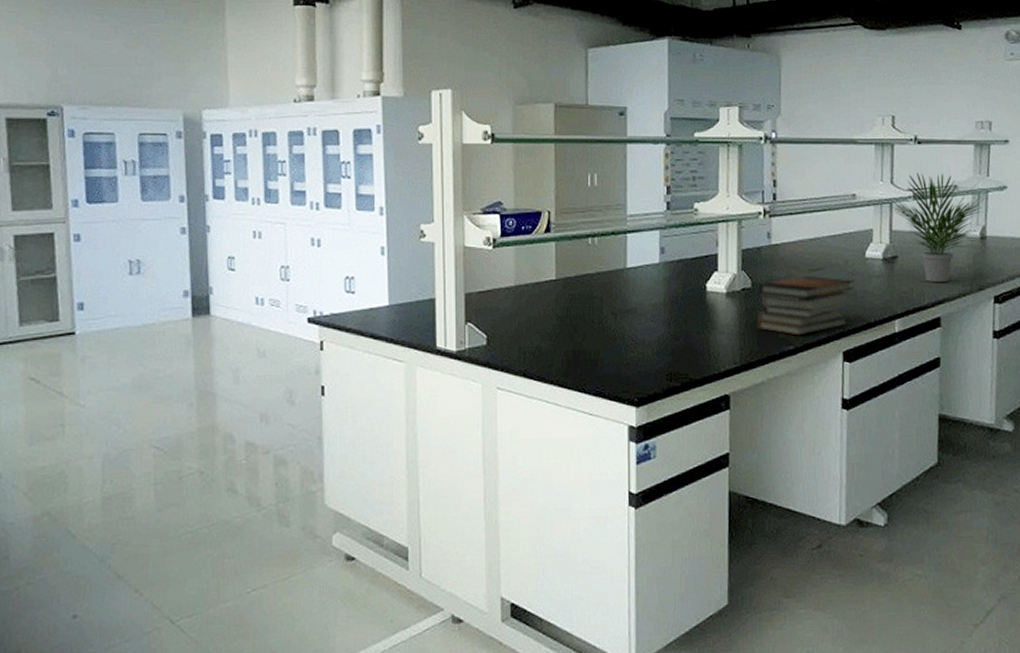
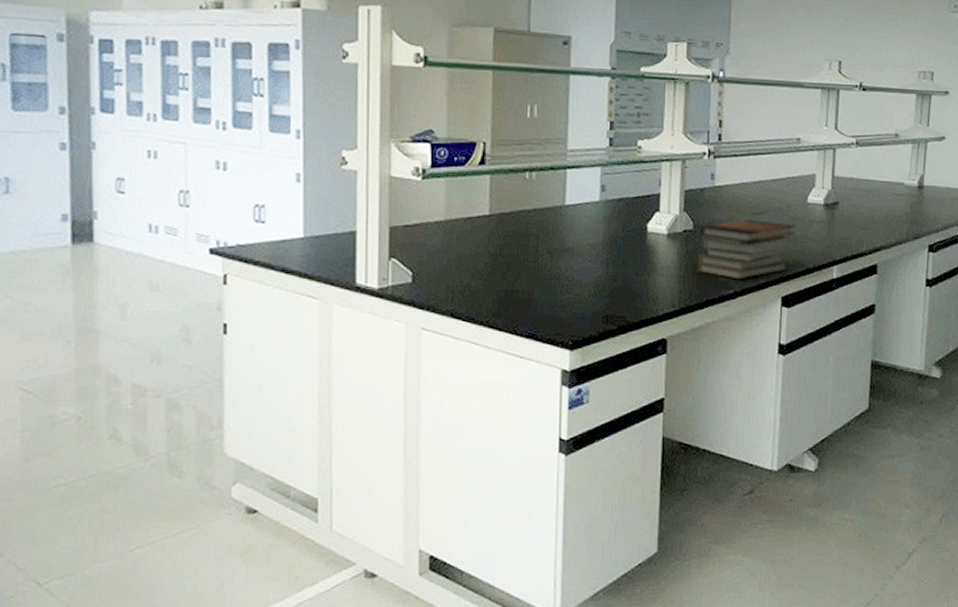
potted plant: present [889,173,984,283] -> none [832,120,923,231]

